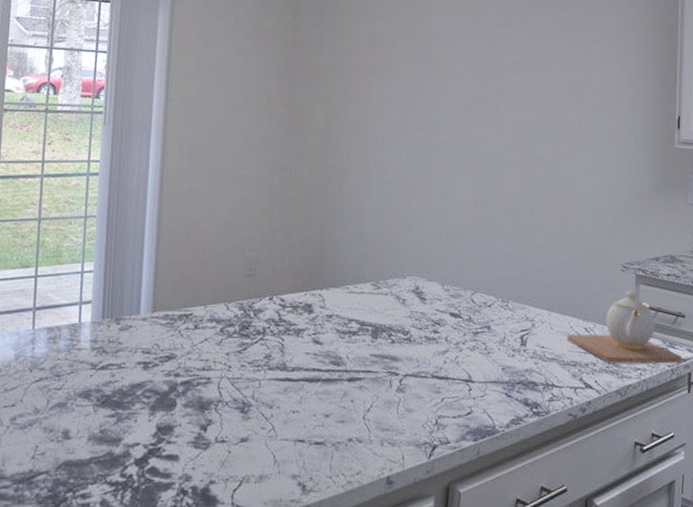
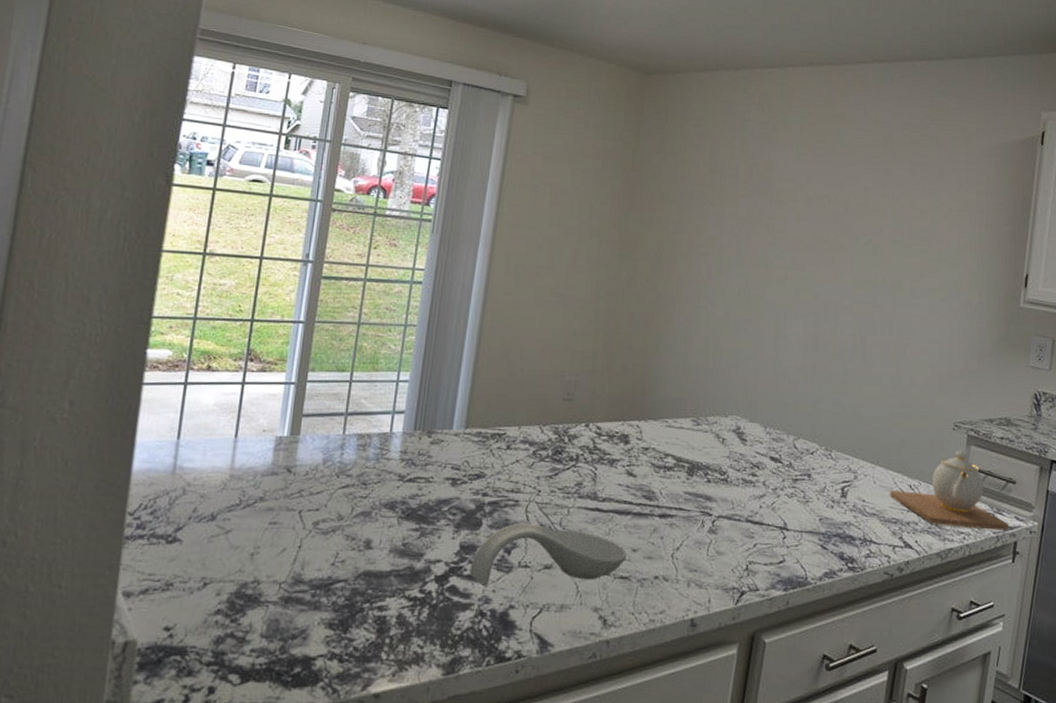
spoon rest: none [168,399,320,465] -> present [470,523,627,587]

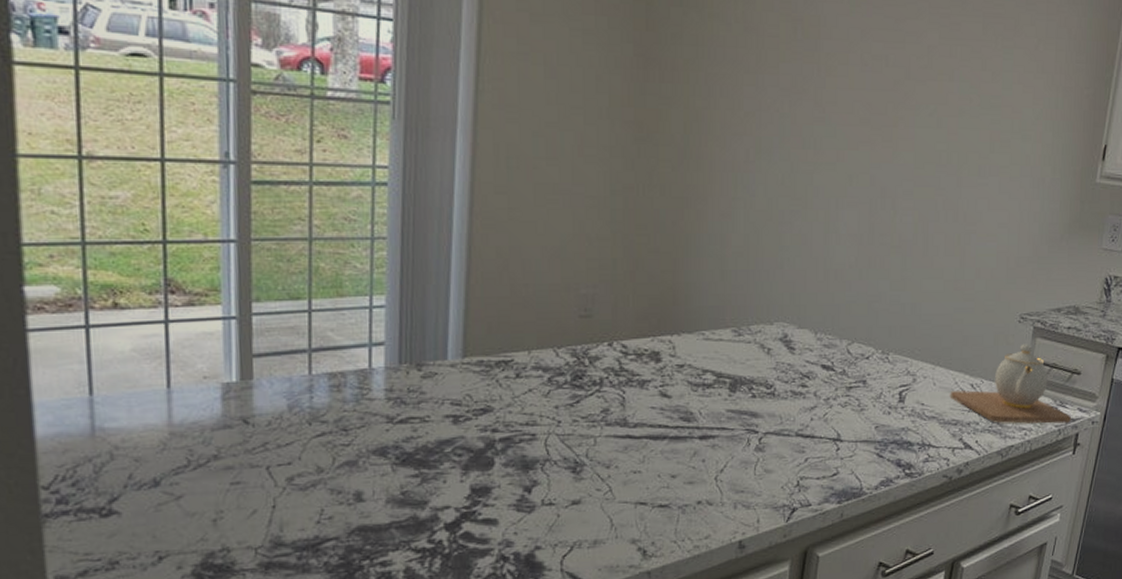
spoon rest: present [470,523,627,587] -> none [485,457,665,530]

